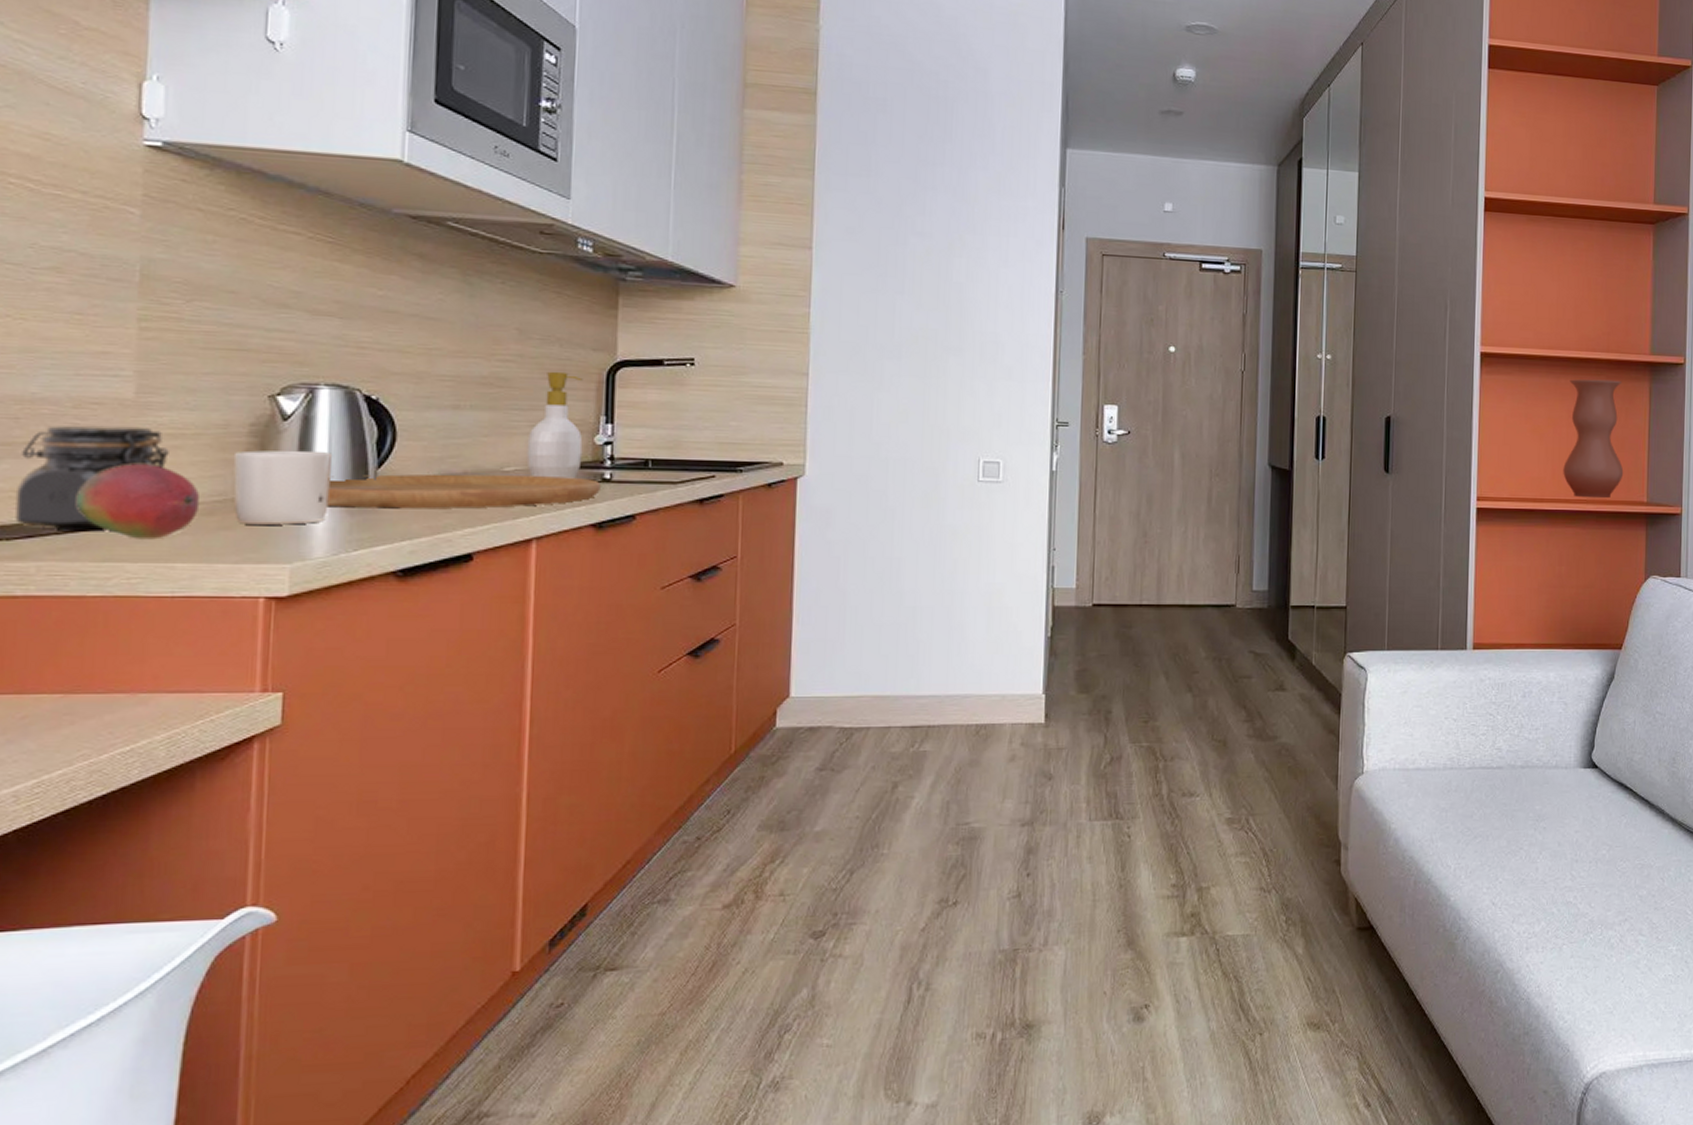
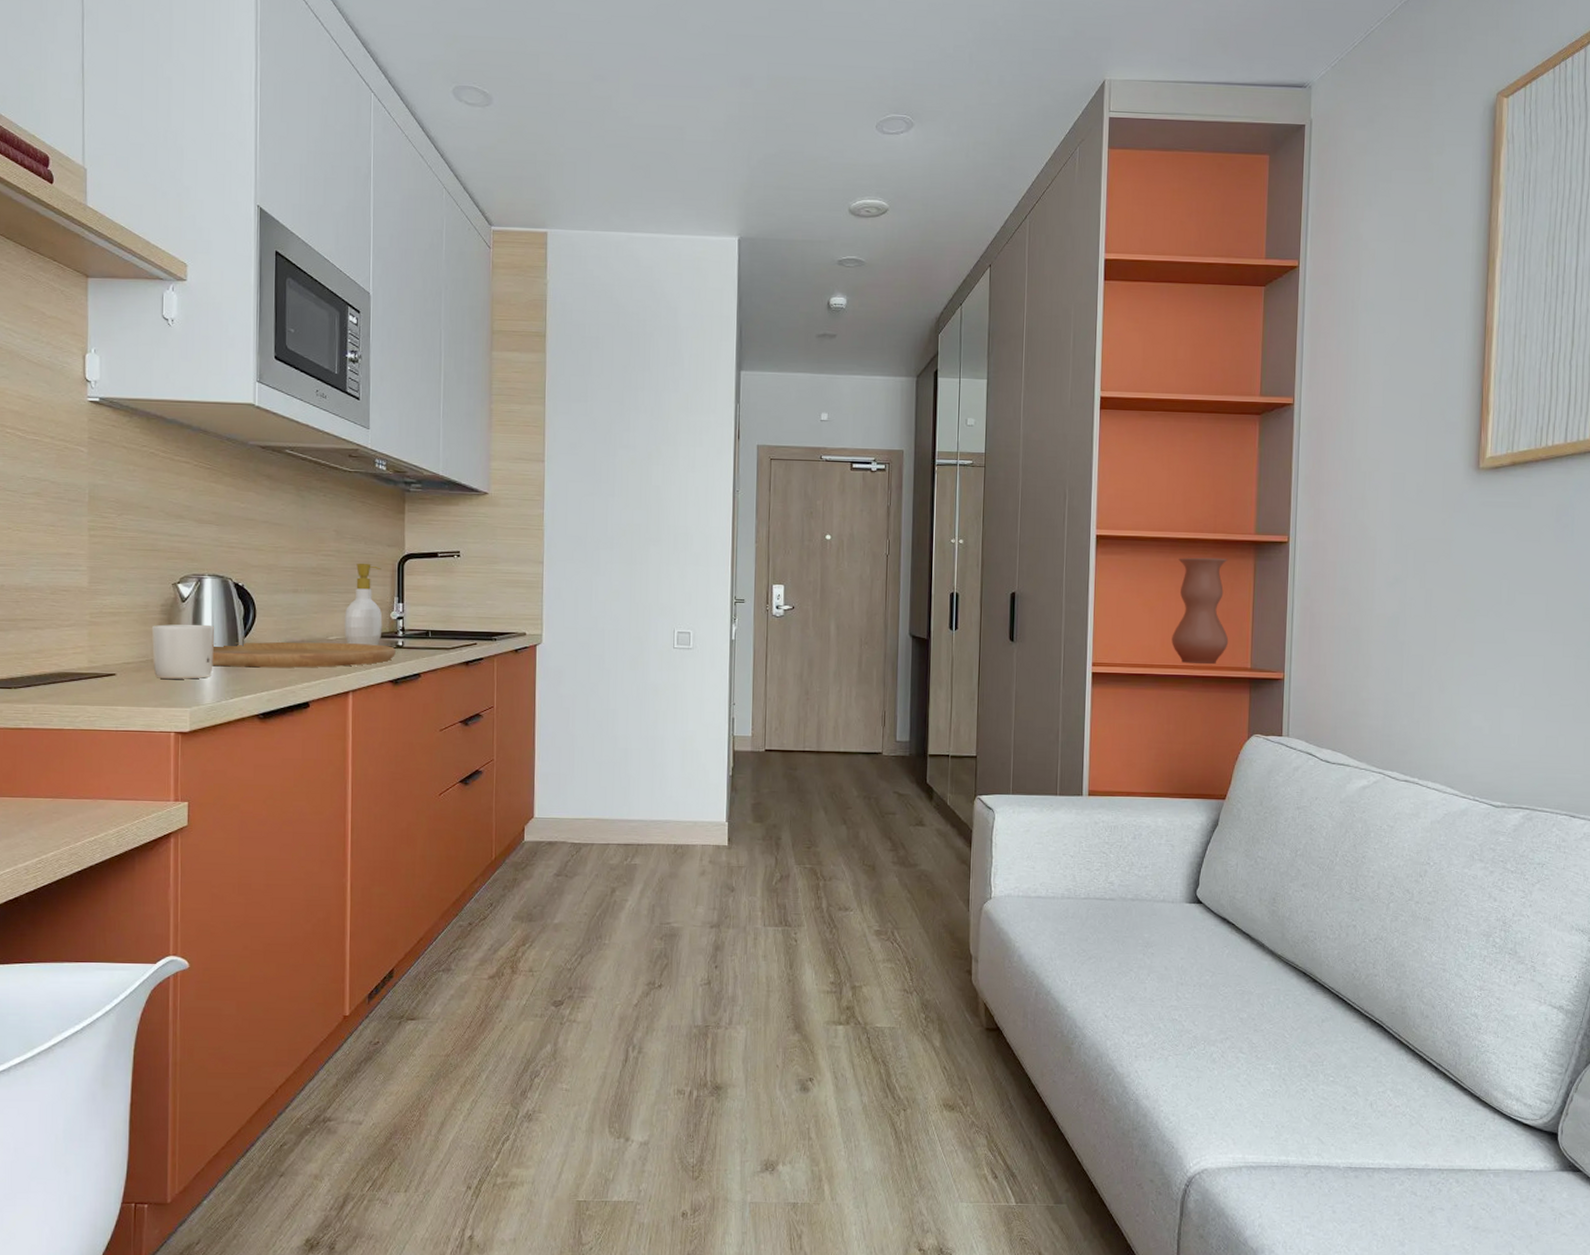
jar: present [14,425,169,530] -> none [18,606,111,682]
fruit: present [76,464,201,540] -> none [55,634,132,689]

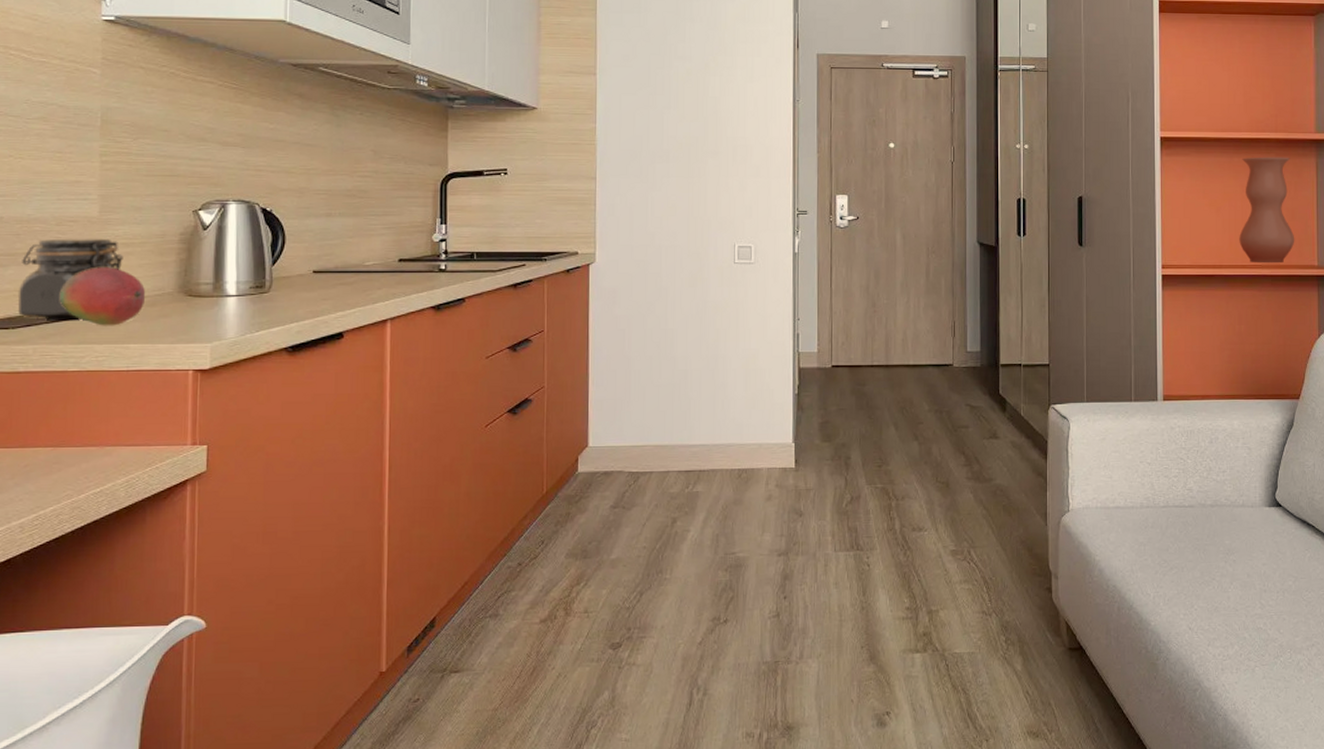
jar: none [18,606,111,682] -> present [17,238,123,320]
fruit: none [55,634,132,689] -> present [59,267,146,326]
mug: present [151,624,215,679] -> none [168,253,240,312]
cutting board: present [212,641,396,668] -> none [236,269,438,298]
soap bottle: present [344,563,383,646] -> none [381,183,424,270]

